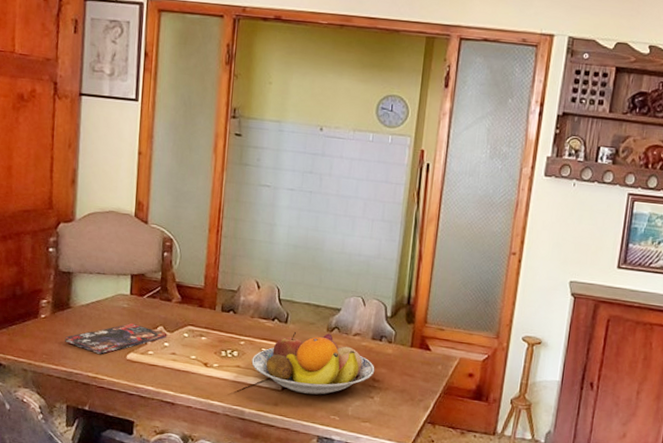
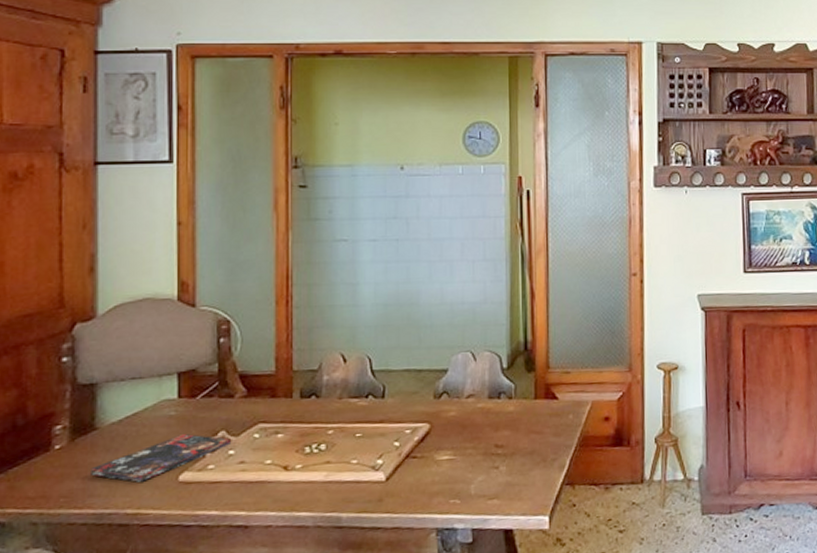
fruit bowl: present [251,332,375,395] -> none [344,401,496,480]

